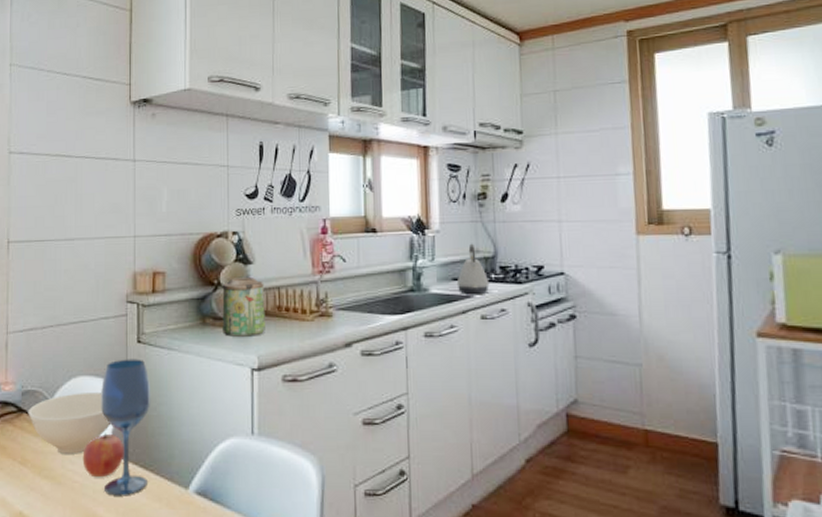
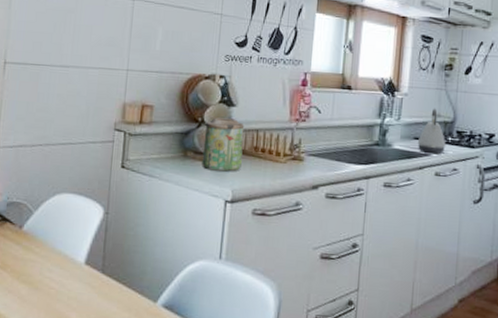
bowl: present [28,393,110,454] -> none [11,208,89,264]
fruit: present [82,433,125,478] -> none [60,247,101,287]
wineglass: present [100,359,151,496] -> none [77,181,130,304]

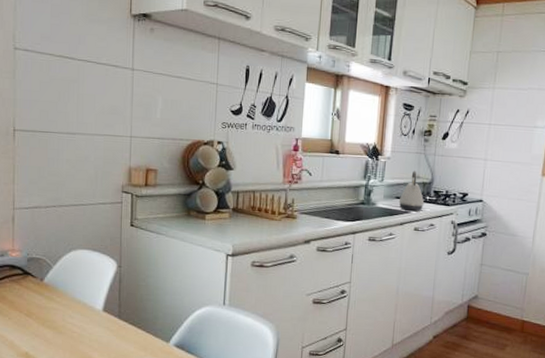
canister: present [202,117,245,172] -> none [204,180,242,229]

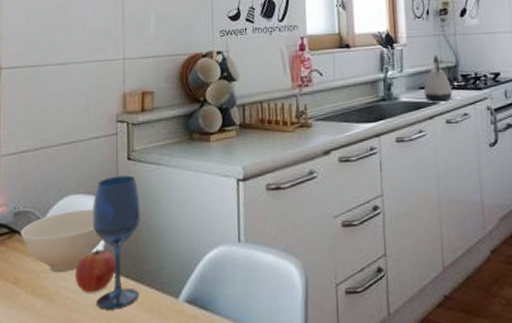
bowl: none [33,263,105,311] -> present [20,210,102,272]
fruit: none [80,296,117,330] -> present [75,249,116,293]
wineglass: none [96,238,141,345] -> present [91,175,142,310]

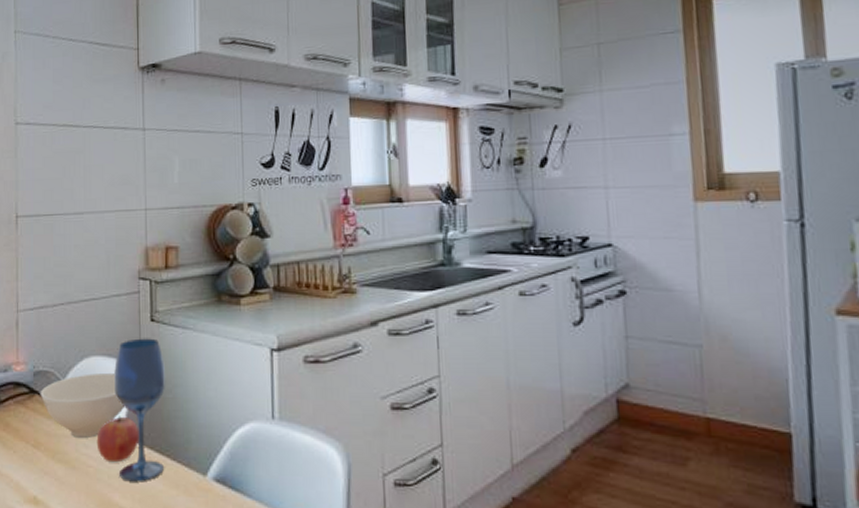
kettle: present [423,54,453,102] -> none [491,213,529,270]

